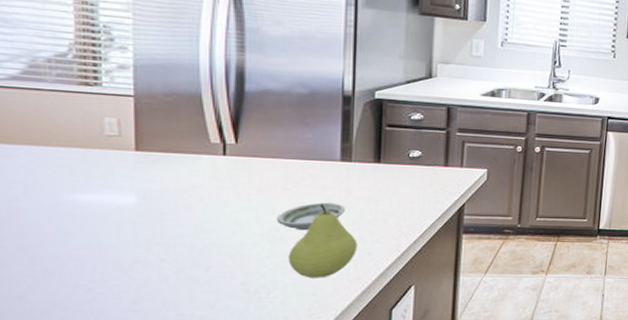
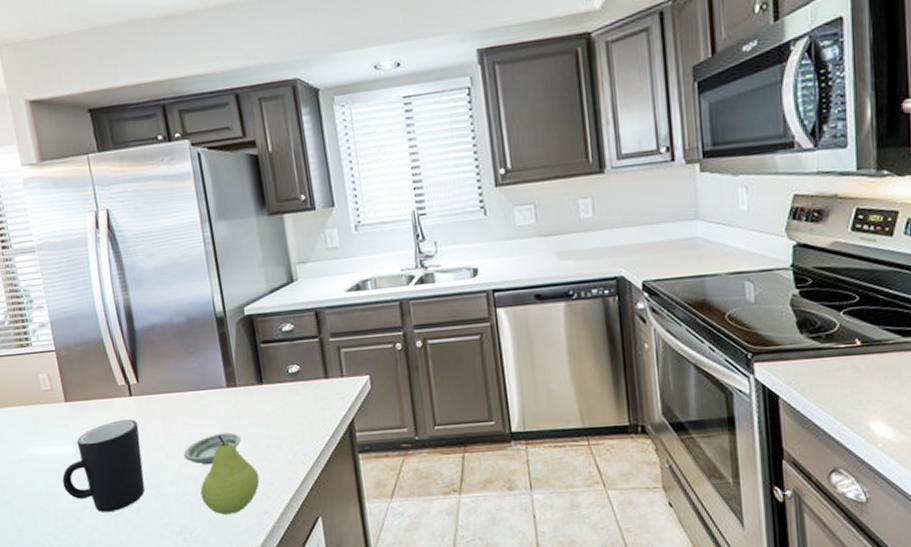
mug: none [113,177,227,267] -> present [62,419,145,512]

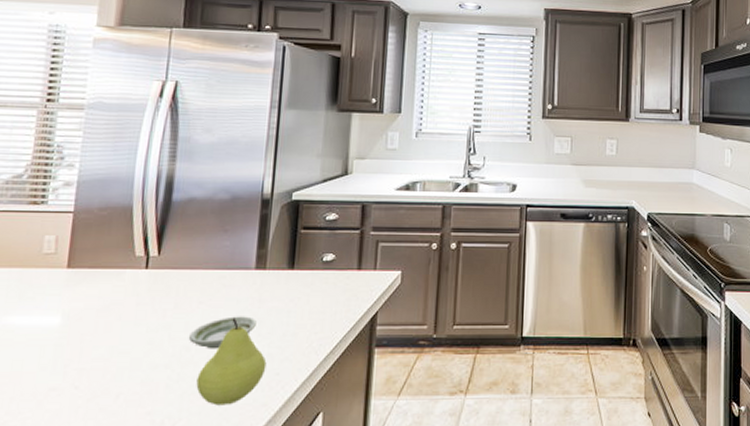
mug: present [62,419,145,512] -> none [34,294,146,396]

